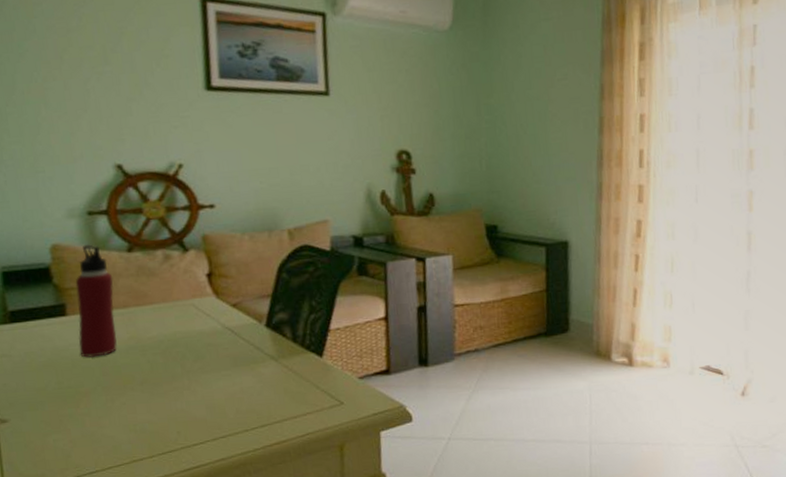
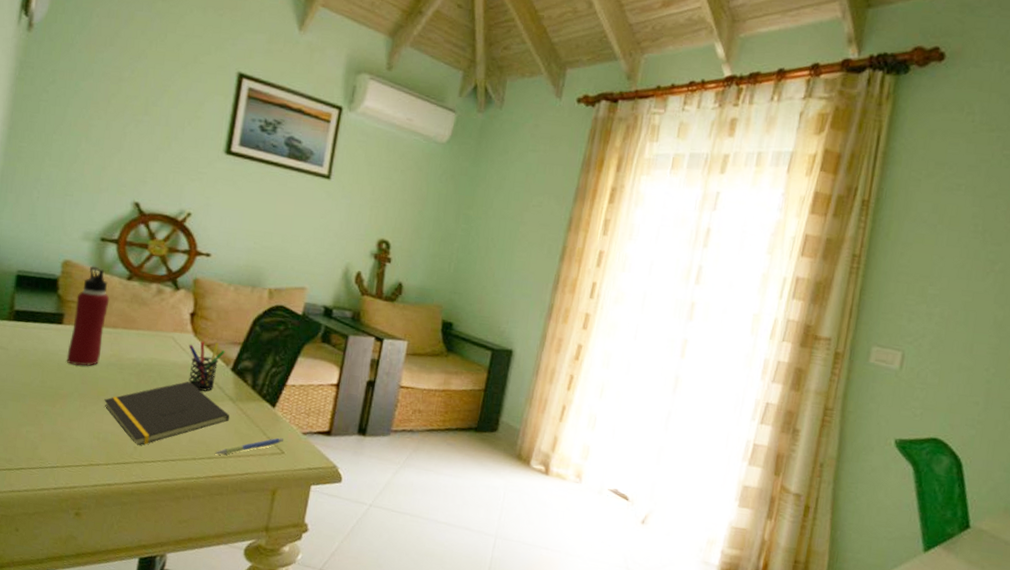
notepad: none [132,349,276,429] -> present [104,381,230,445]
pen holder: none [212,300,255,356] -> present [188,341,226,391]
pen: none [267,388,340,420] -> present [214,437,283,455]

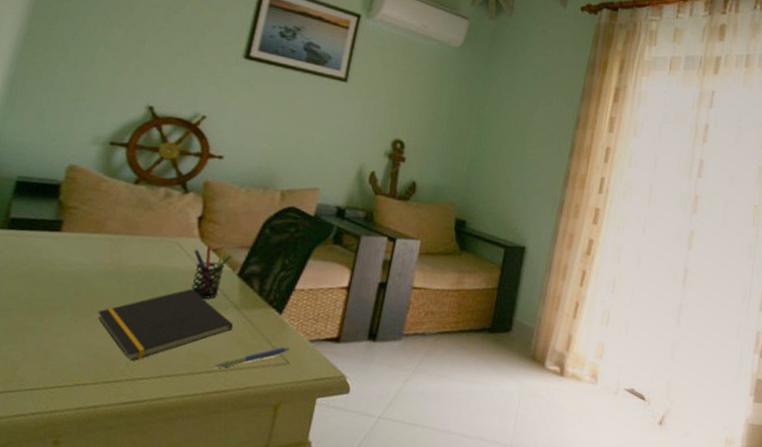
water bottle: present [66,266,110,366] -> none [61,170,114,276]

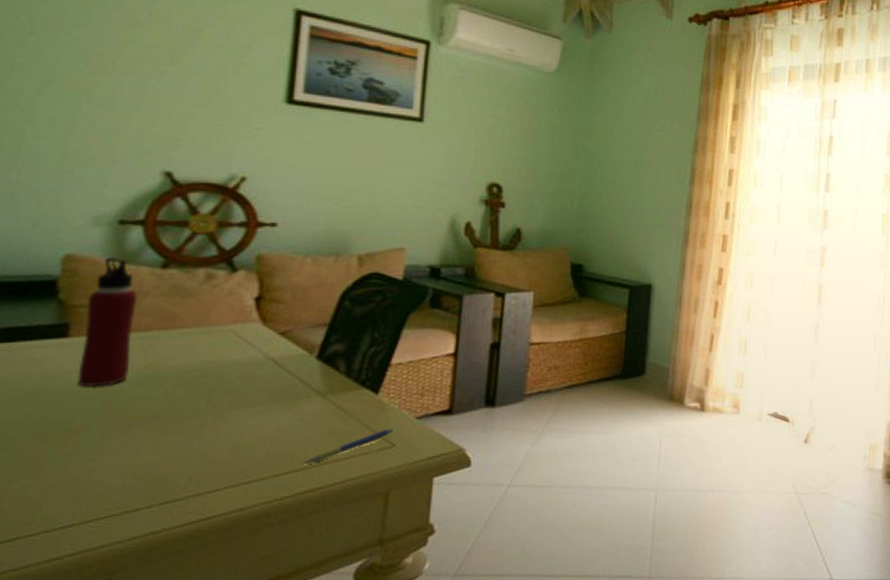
water bottle: none [61,170,114,276] -> present [77,257,138,387]
notepad: present [98,289,234,361] -> none [139,382,320,473]
pen holder: present [191,245,233,299] -> none [256,328,307,390]

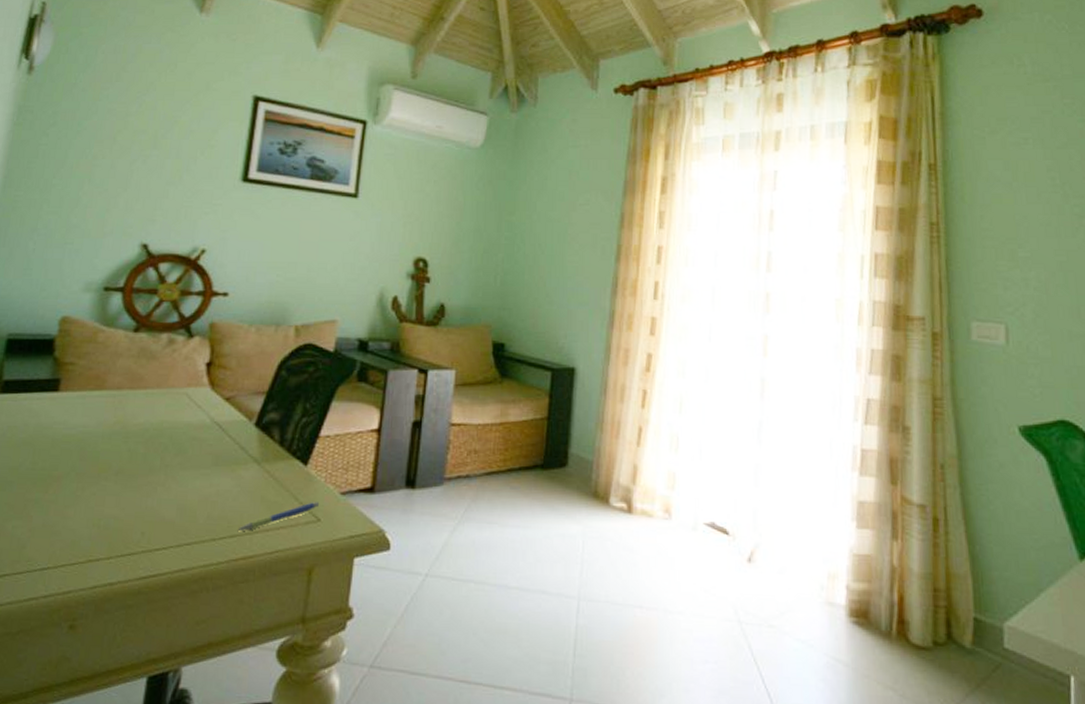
water bottle: present [77,257,138,387] -> none [62,320,114,439]

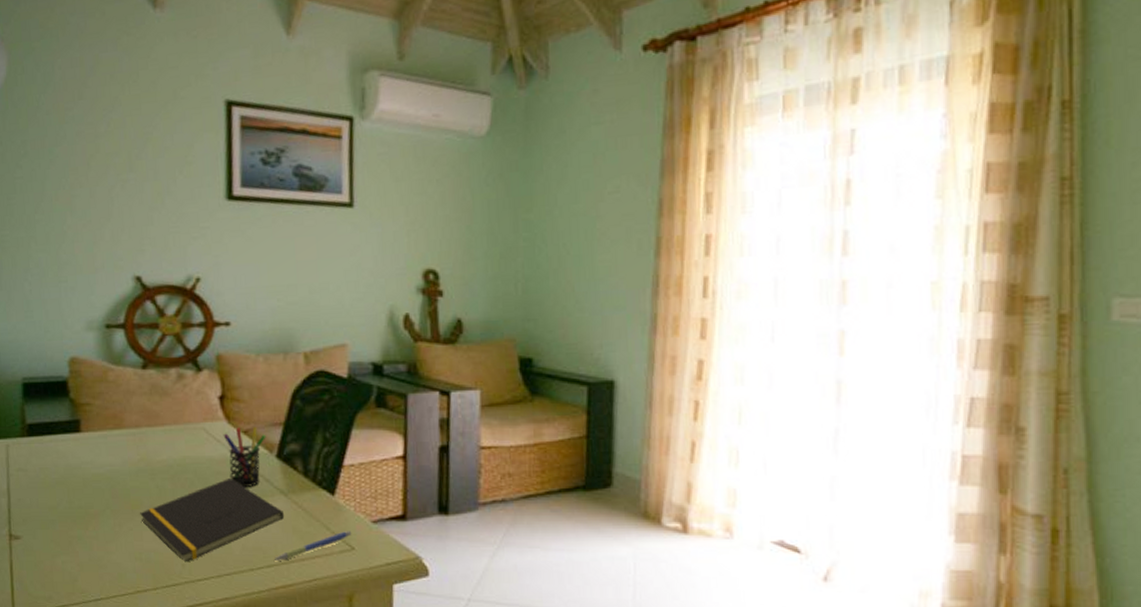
notepad: none [106,445,255,529] -> present [140,479,285,561]
pen holder: none [205,394,248,454] -> present [223,427,267,487]

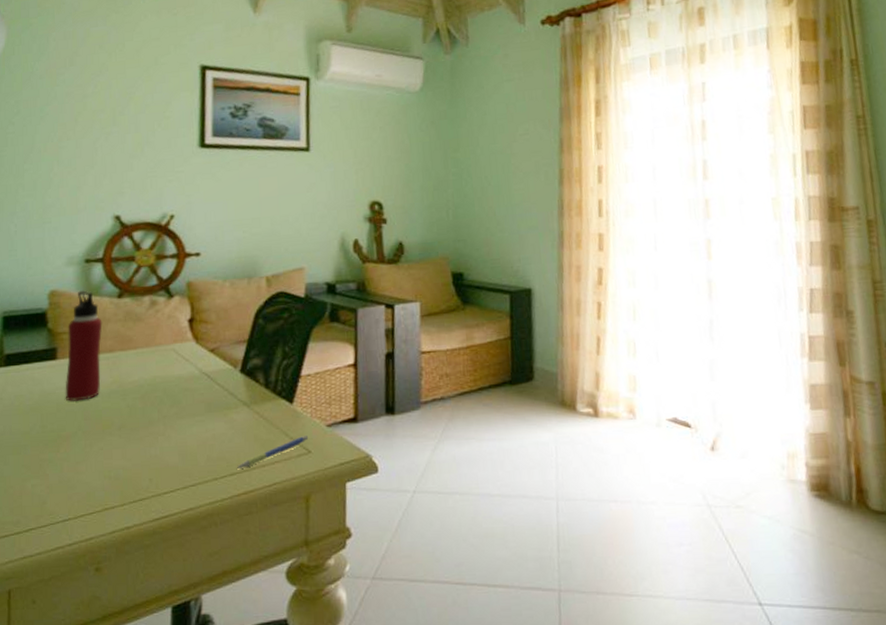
water bottle: none [90,359,128,478] -> present [65,290,103,402]
notepad: present [140,479,285,561] -> none [111,394,247,476]
pen holder: present [223,427,267,487] -> none [191,345,231,401]

